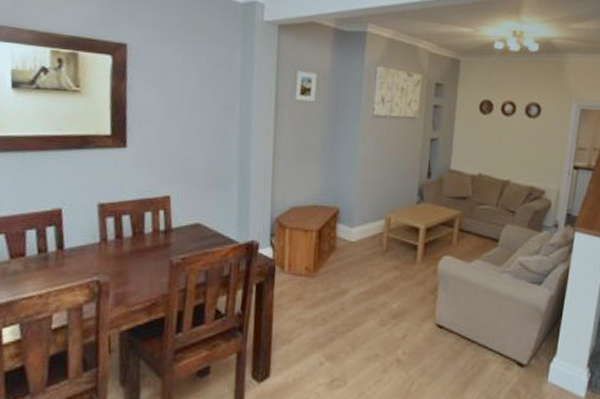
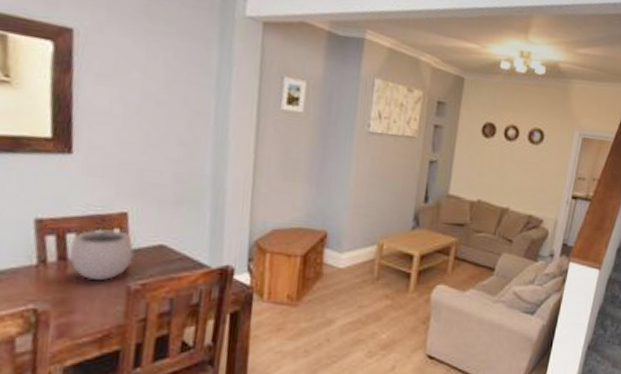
plant pot: none [124,201,176,255] -> present [69,218,134,280]

